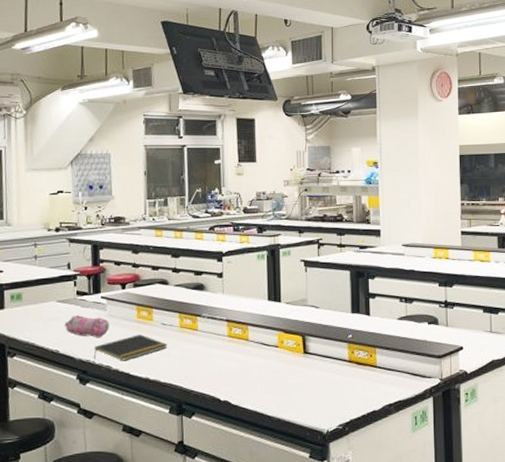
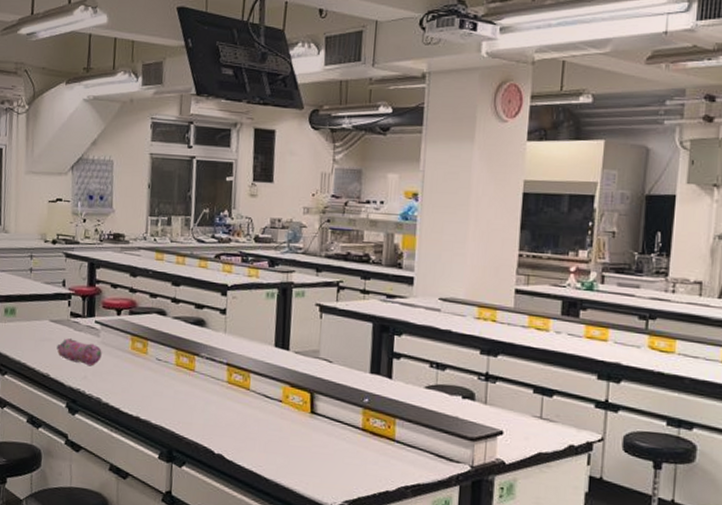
notepad: present [94,334,168,361] -> none [84,367,162,395]

